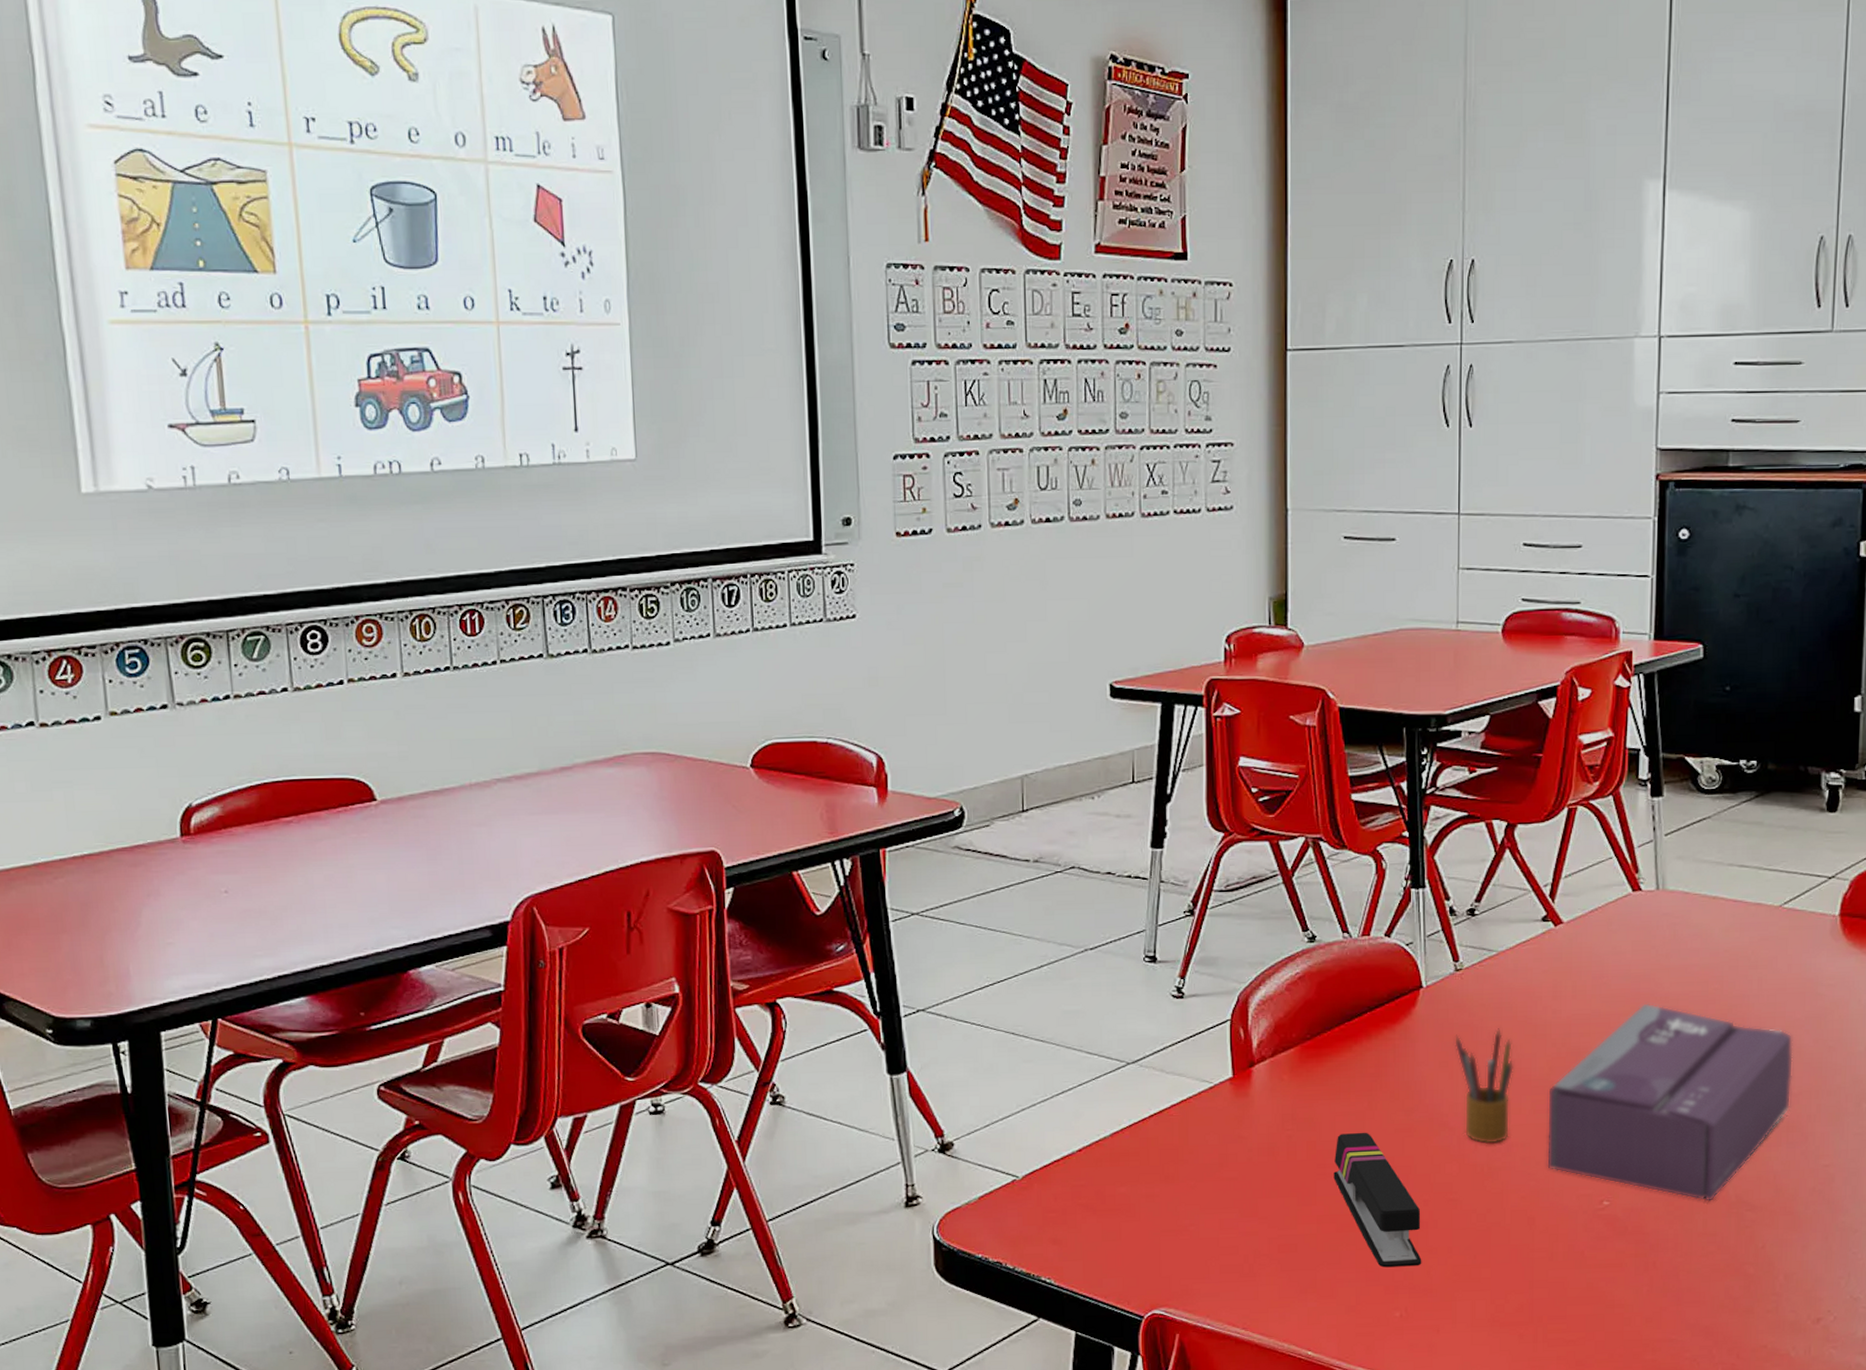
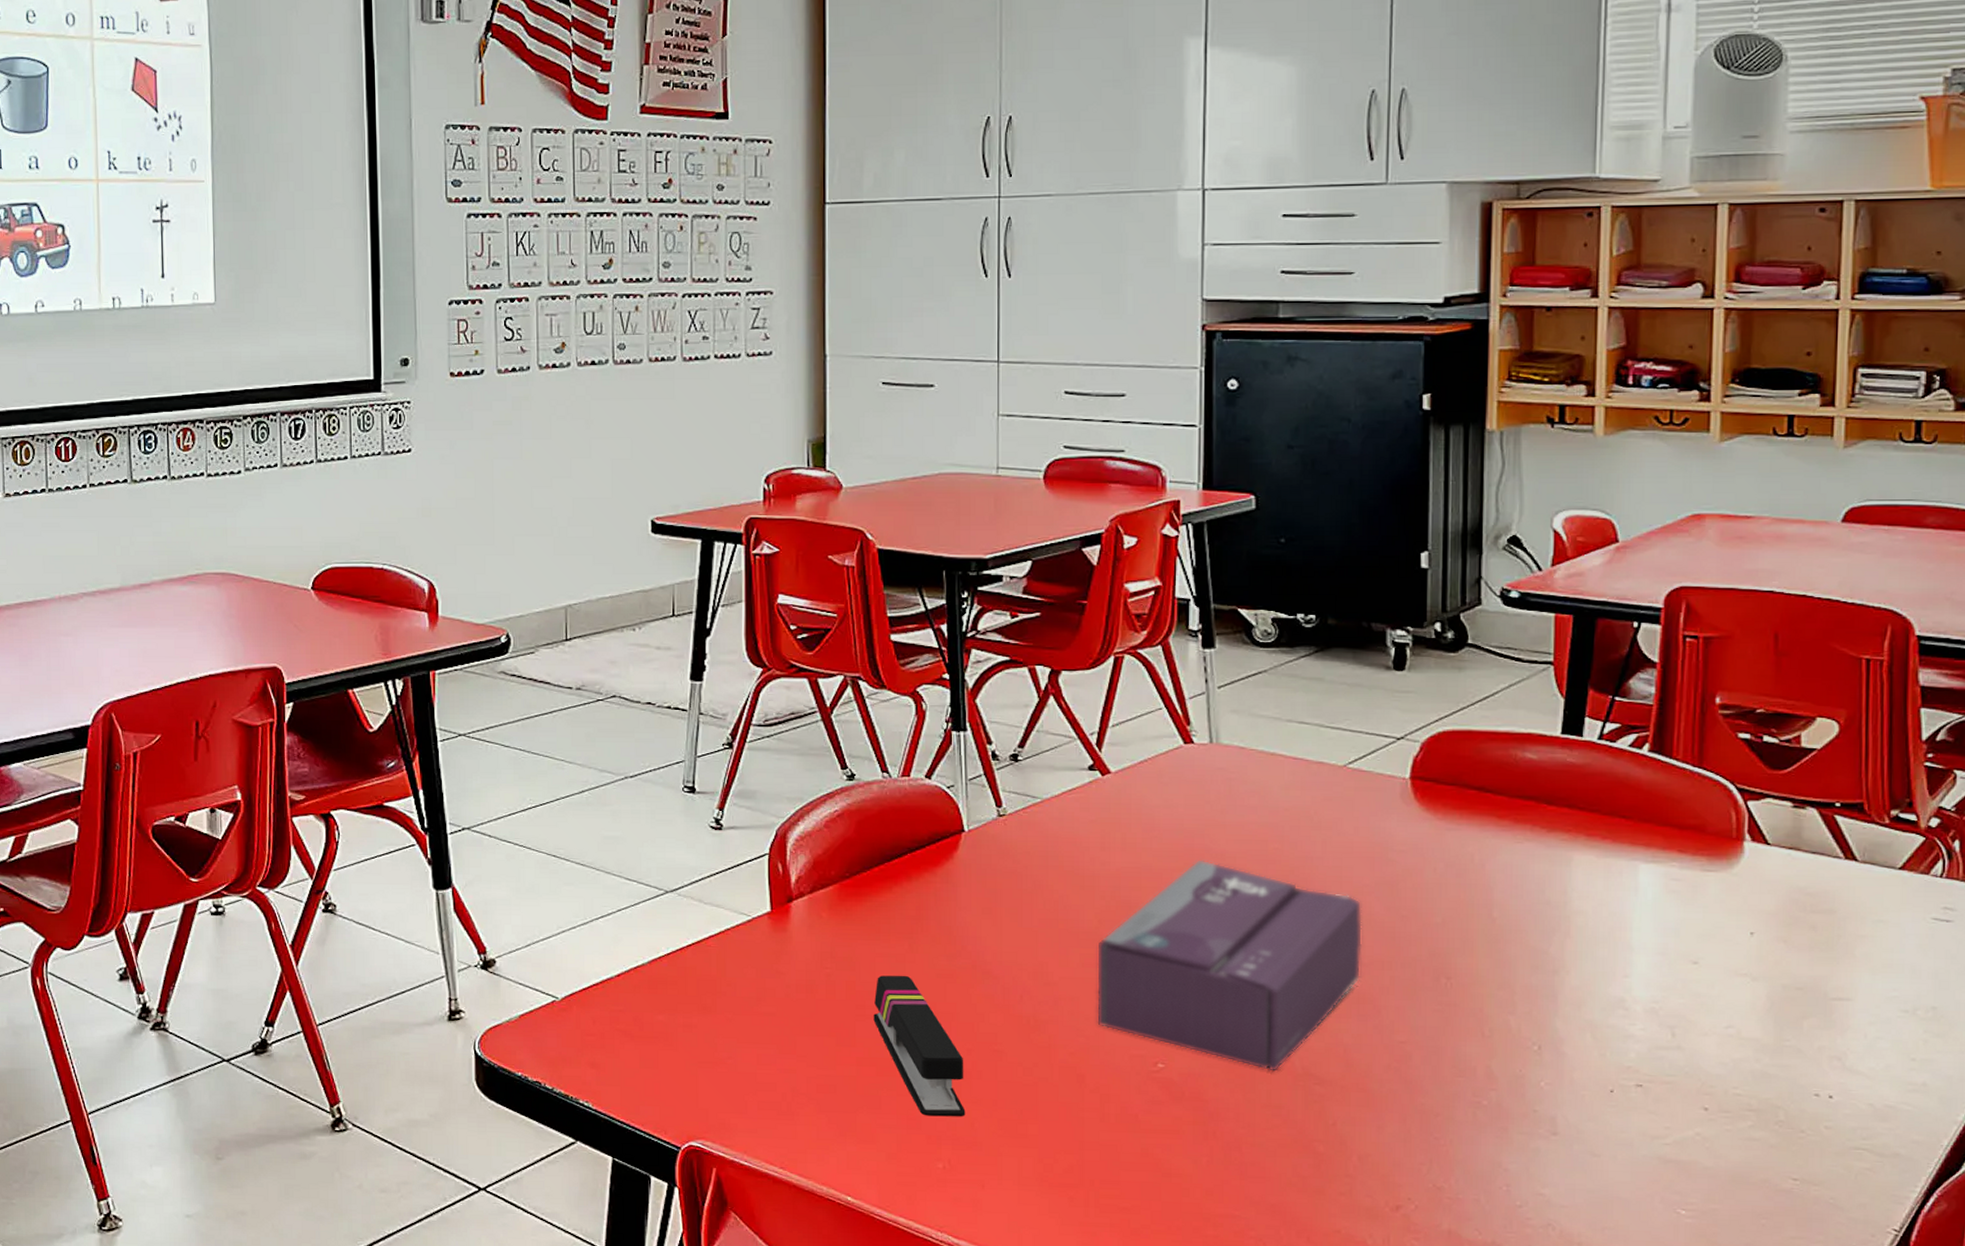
pencil box: present [1454,1028,1515,1144] -> none [997,877,1061,996]

